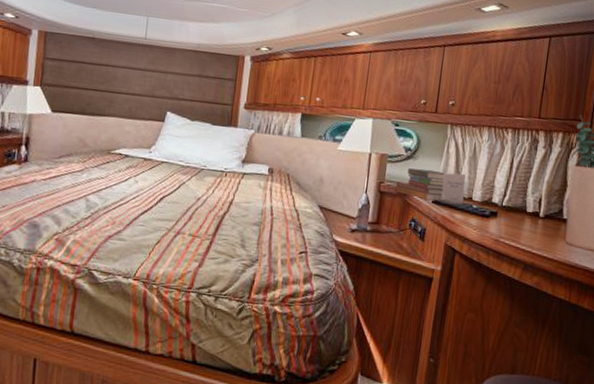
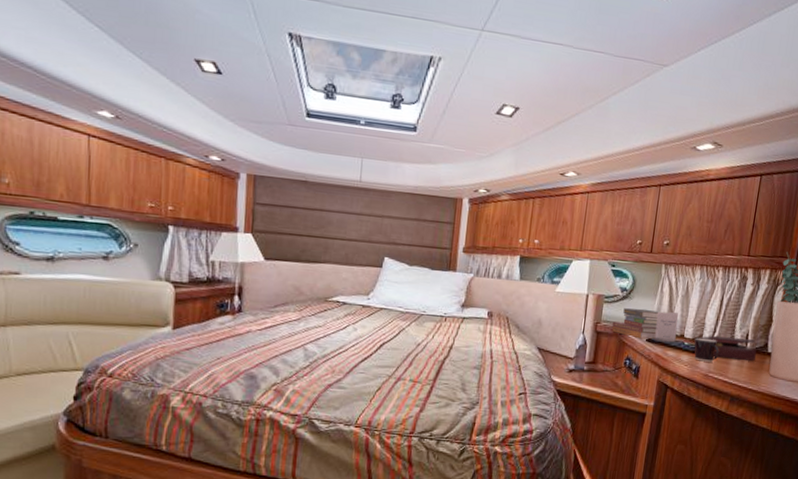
jewelry box: none [483,199,551,227] -> present [694,335,757,361]
mug: none [483,200,511,227] -> present [694,337,719,362]

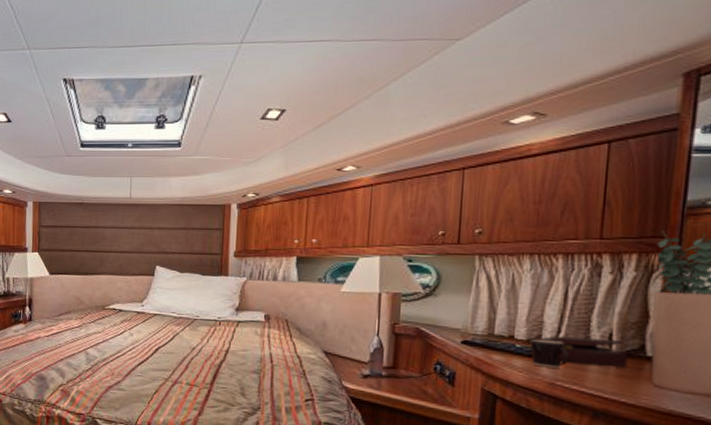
books: present [612,308,658,340] -> none [414,306,476,342]
book: present [654,311,679,343] -> none [472,309,504,345]

